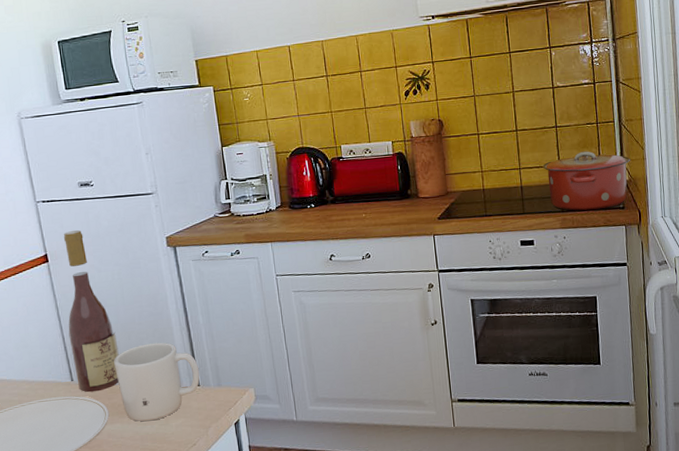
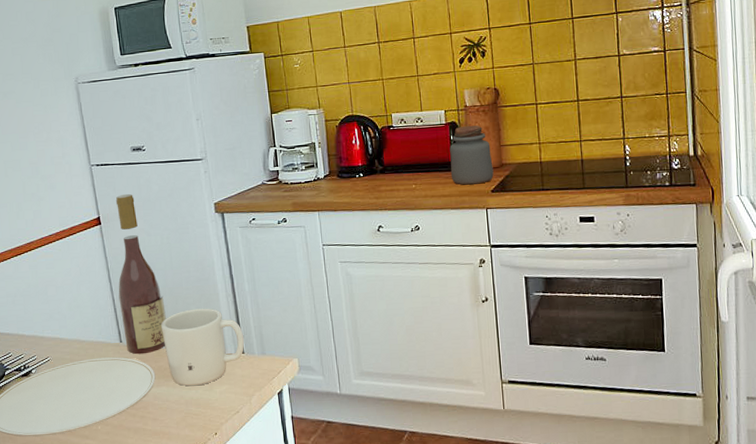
jar: none [397,155,440,213] -> present [450,125,494,185]
casserole: present [542,151,631,212] -> none [605,123,704,188]

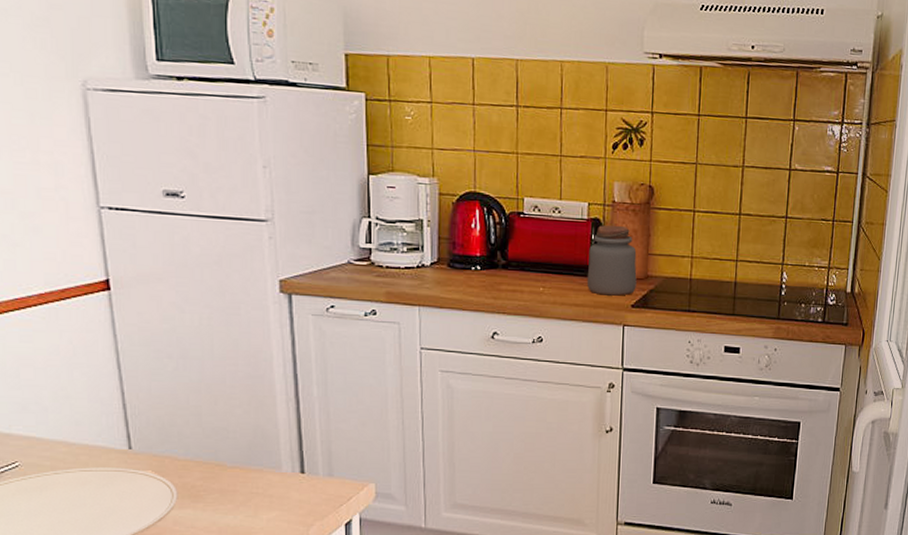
wine bottle: present [115,193,166,355] -> none [130,252,199,466]
mug: present [160,308,245,387] -> none [190,413,306,510]

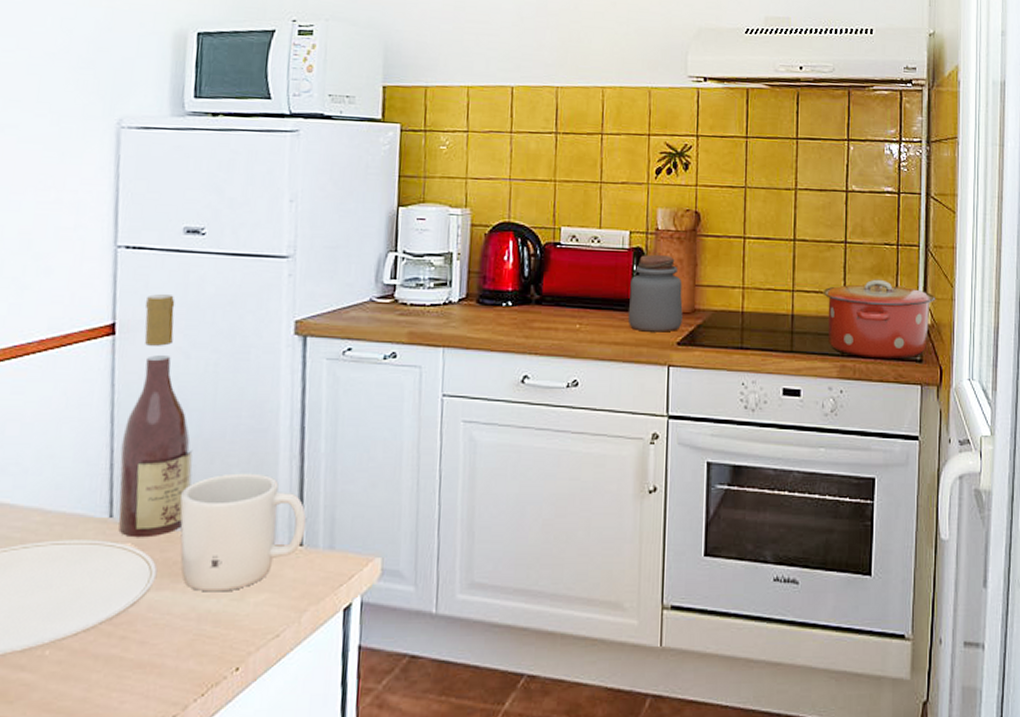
wine bottle: none [130,252,199,466] -> present [118,293,193,538]
mug: none [190,413,306,510] -> present [179,473,307,592]
casserole: none [763,251,864,323] -> present [822,279,936,360]

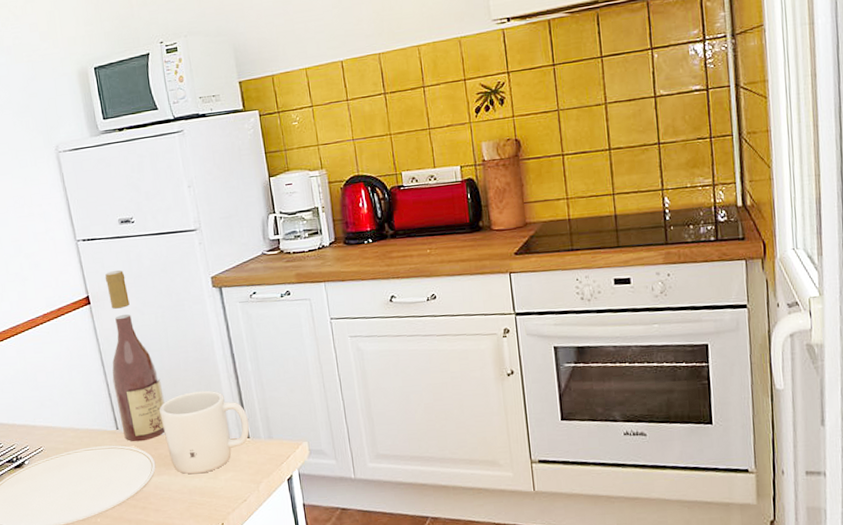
jar: present [627,254,683,332] -> none [467,181,517,248]
casserole: present [822,279,936,360] -> none [641,171,754,244]

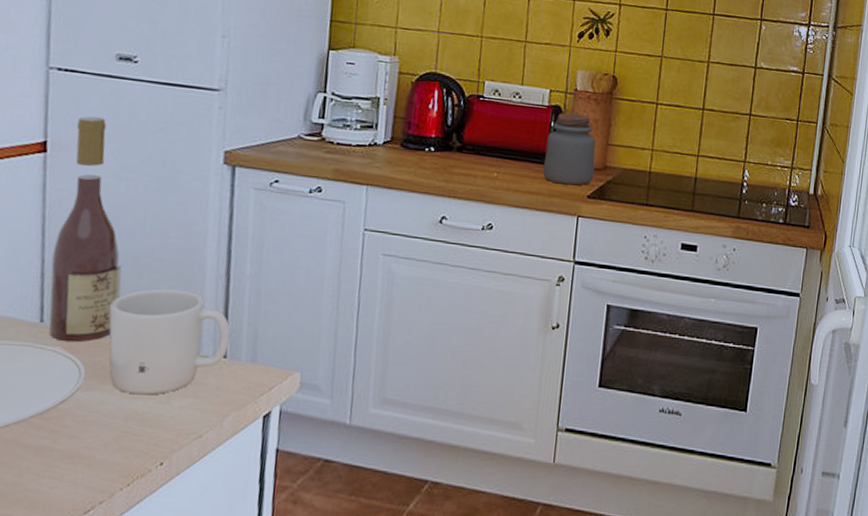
jar: none [467,181,517,248] -> present [543,113,596,186]

